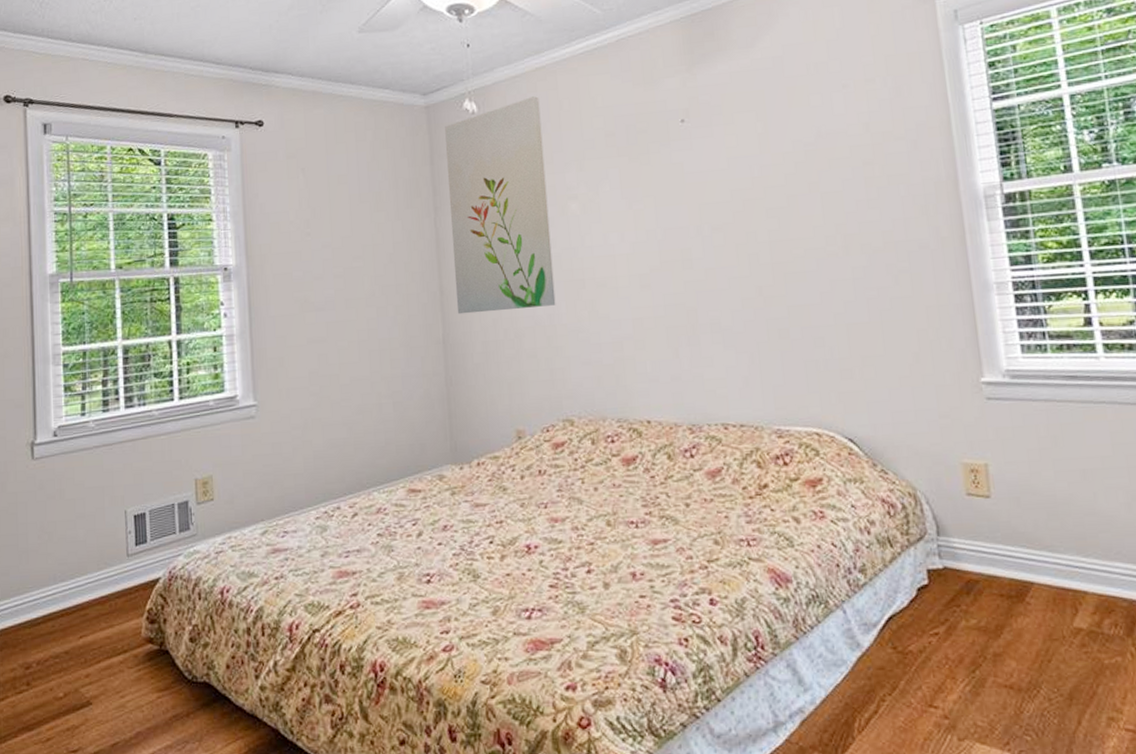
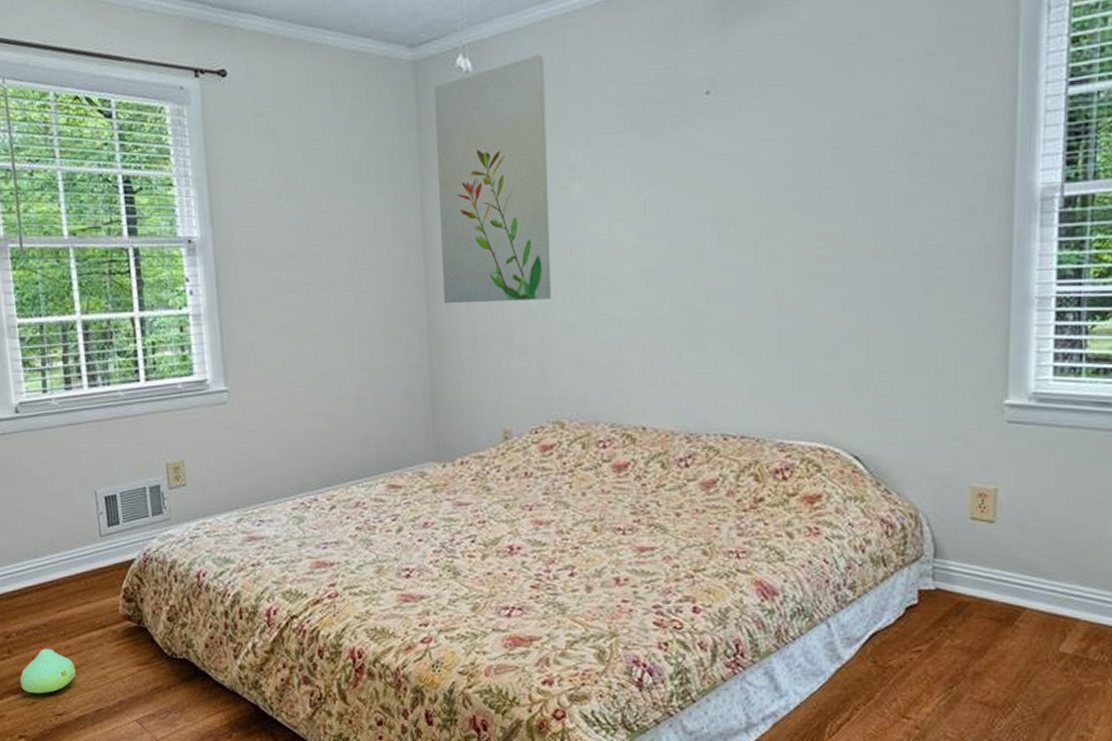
plush toy: none [37,678,94,729] -> present [20,648,76,694]

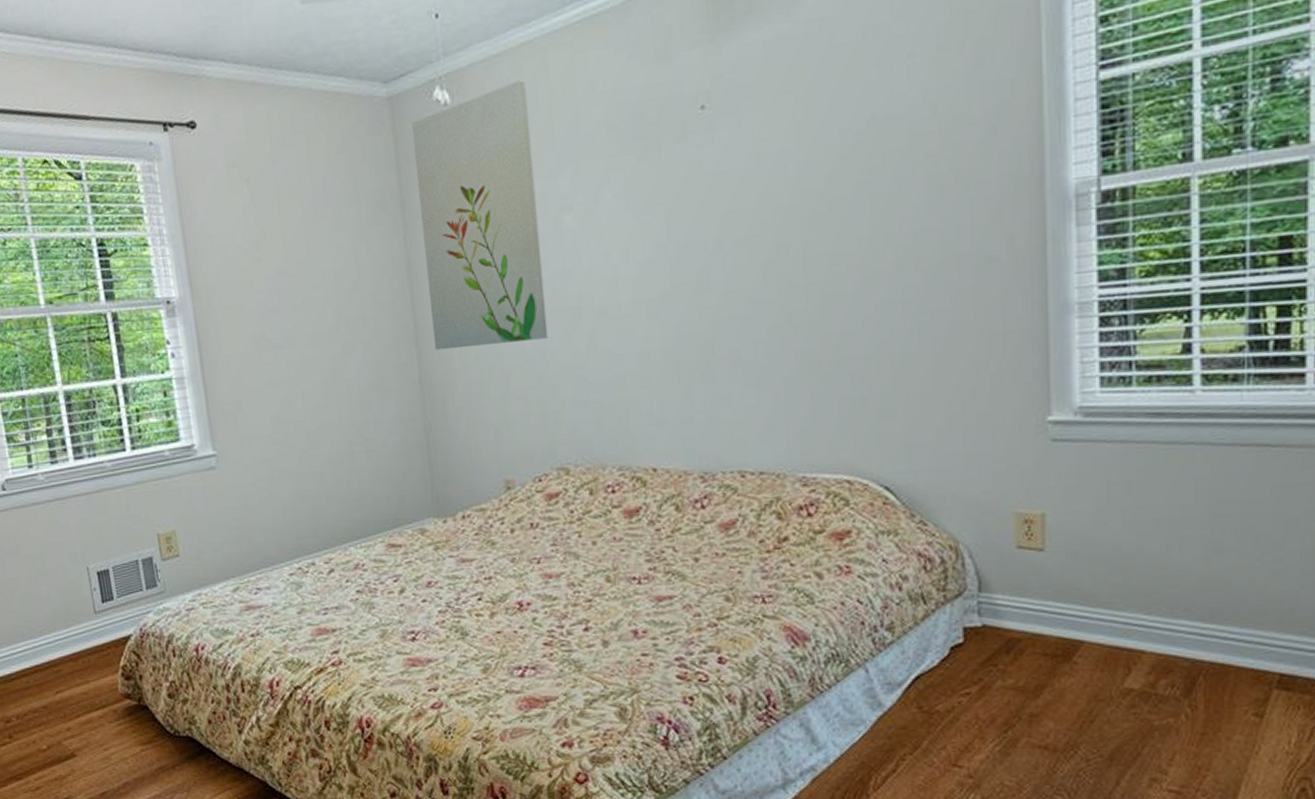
plush toy: present [20,648,76,694] -> none [22,731,79,779]

